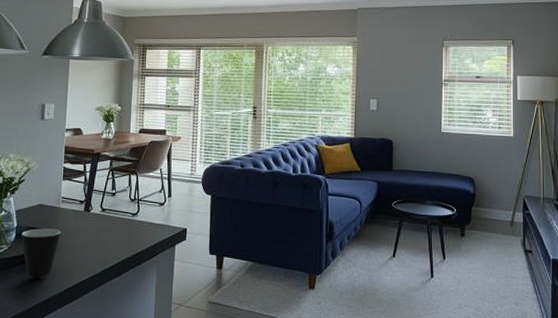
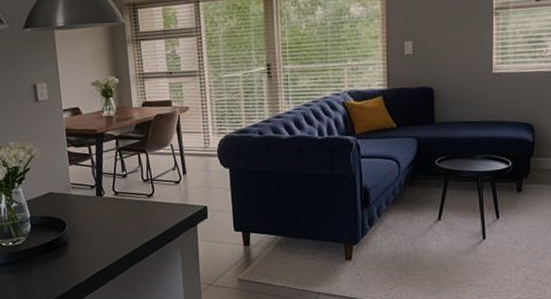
mug: present [21,228,61,278] -> none [36,216,77,267]

